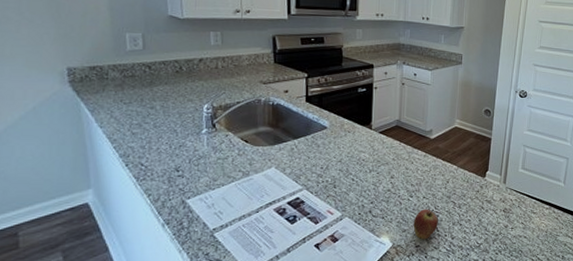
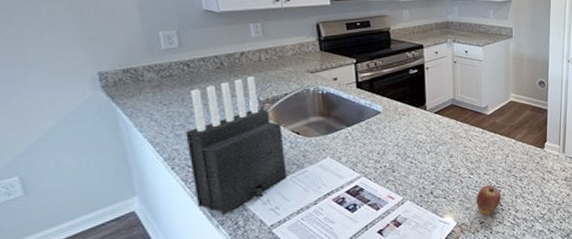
knife block: none [141,83,233,214] -> present [186,77,287,215]

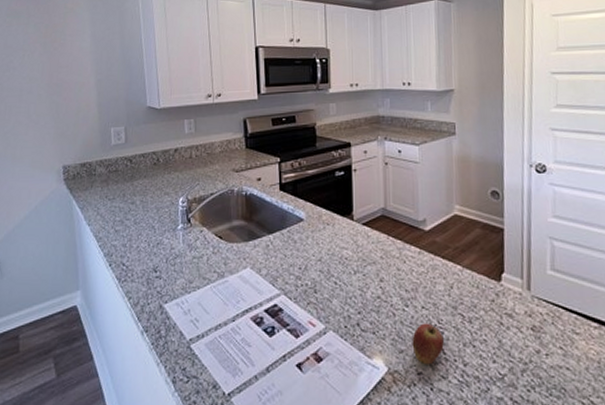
knife block: present [186,77,287,215] -> none [123,174,208,320]

